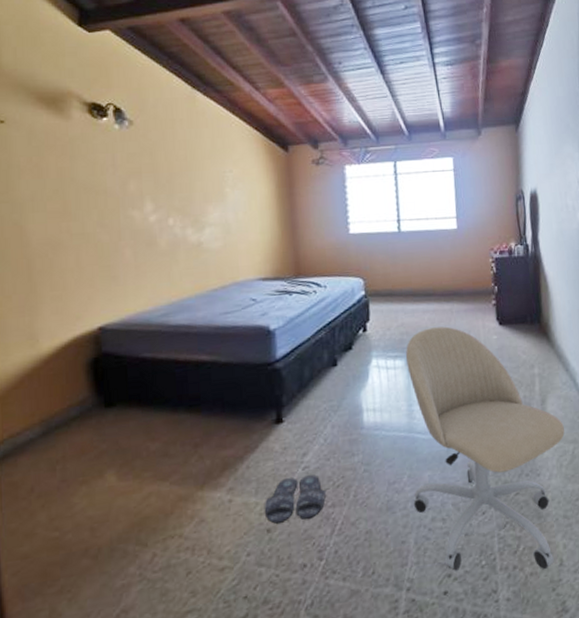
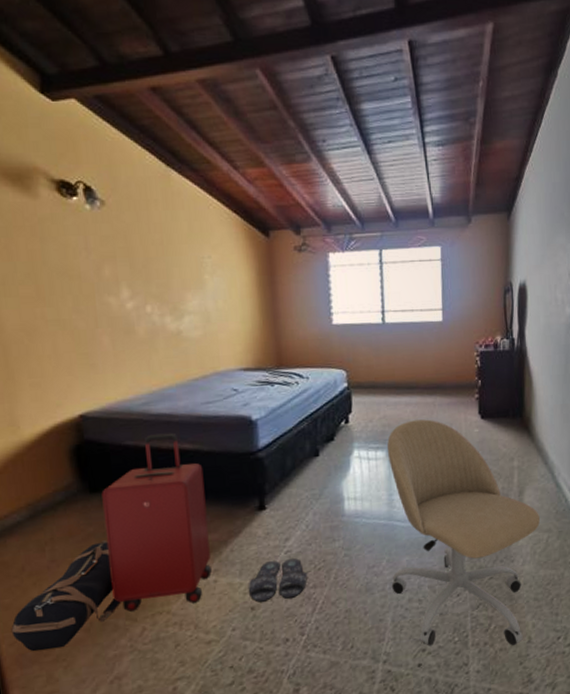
duffel bag: none [15,458,131,582] -> present [11,540,121,651]
suitcase: none [117,344,226,536] -> present [101,433,212,612]

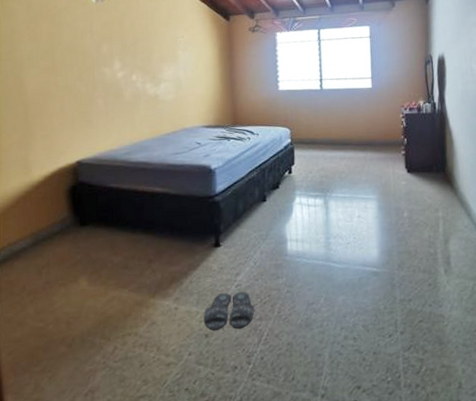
duffel bag: present [11,540,121,651] -> none [10,267,98,361]
suitcase: present [101,433,212,612] -> none [89,178,173,331]
office chair: present [387,419,540,646] -> none [324,172,465,390]

